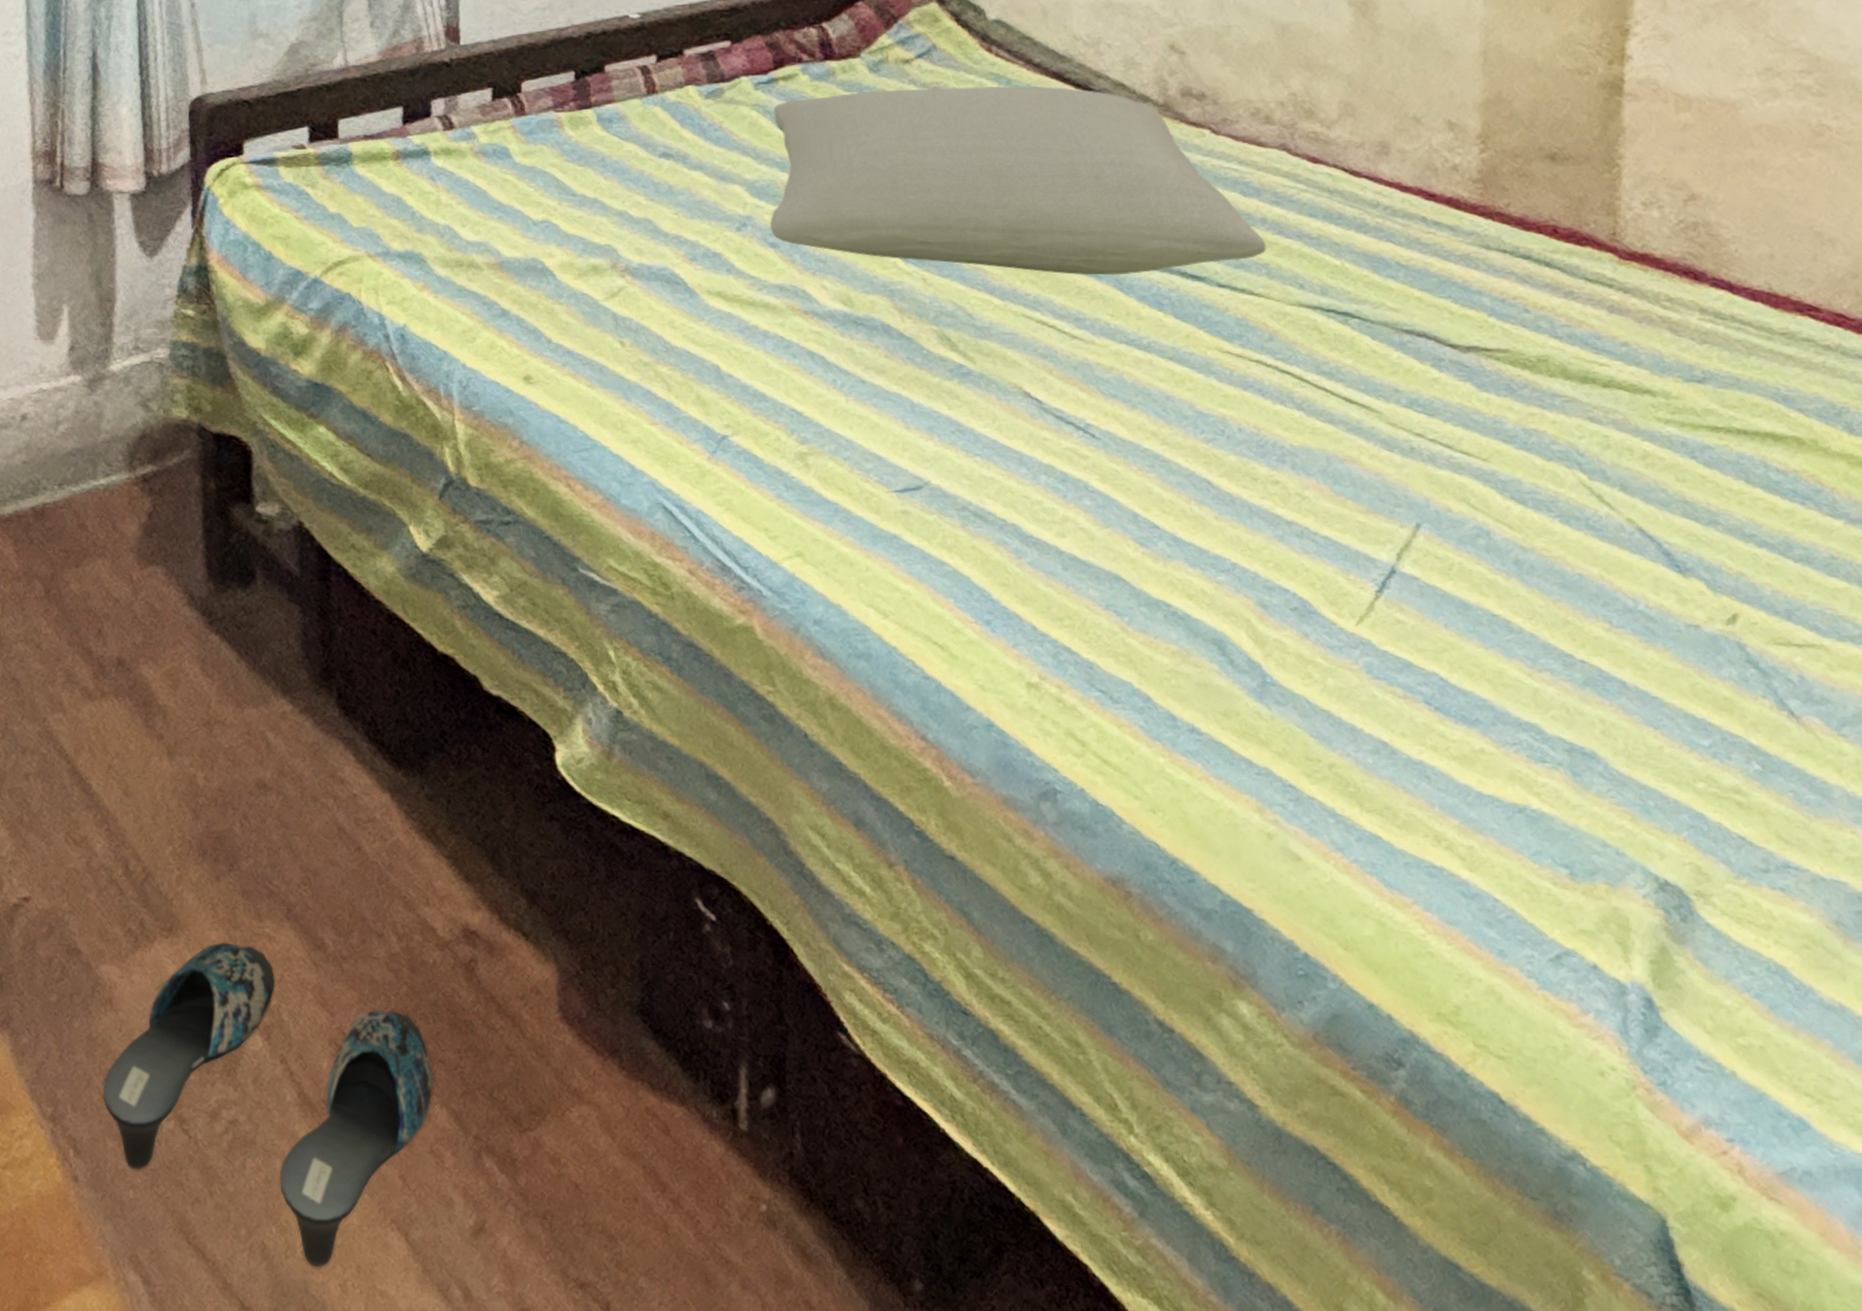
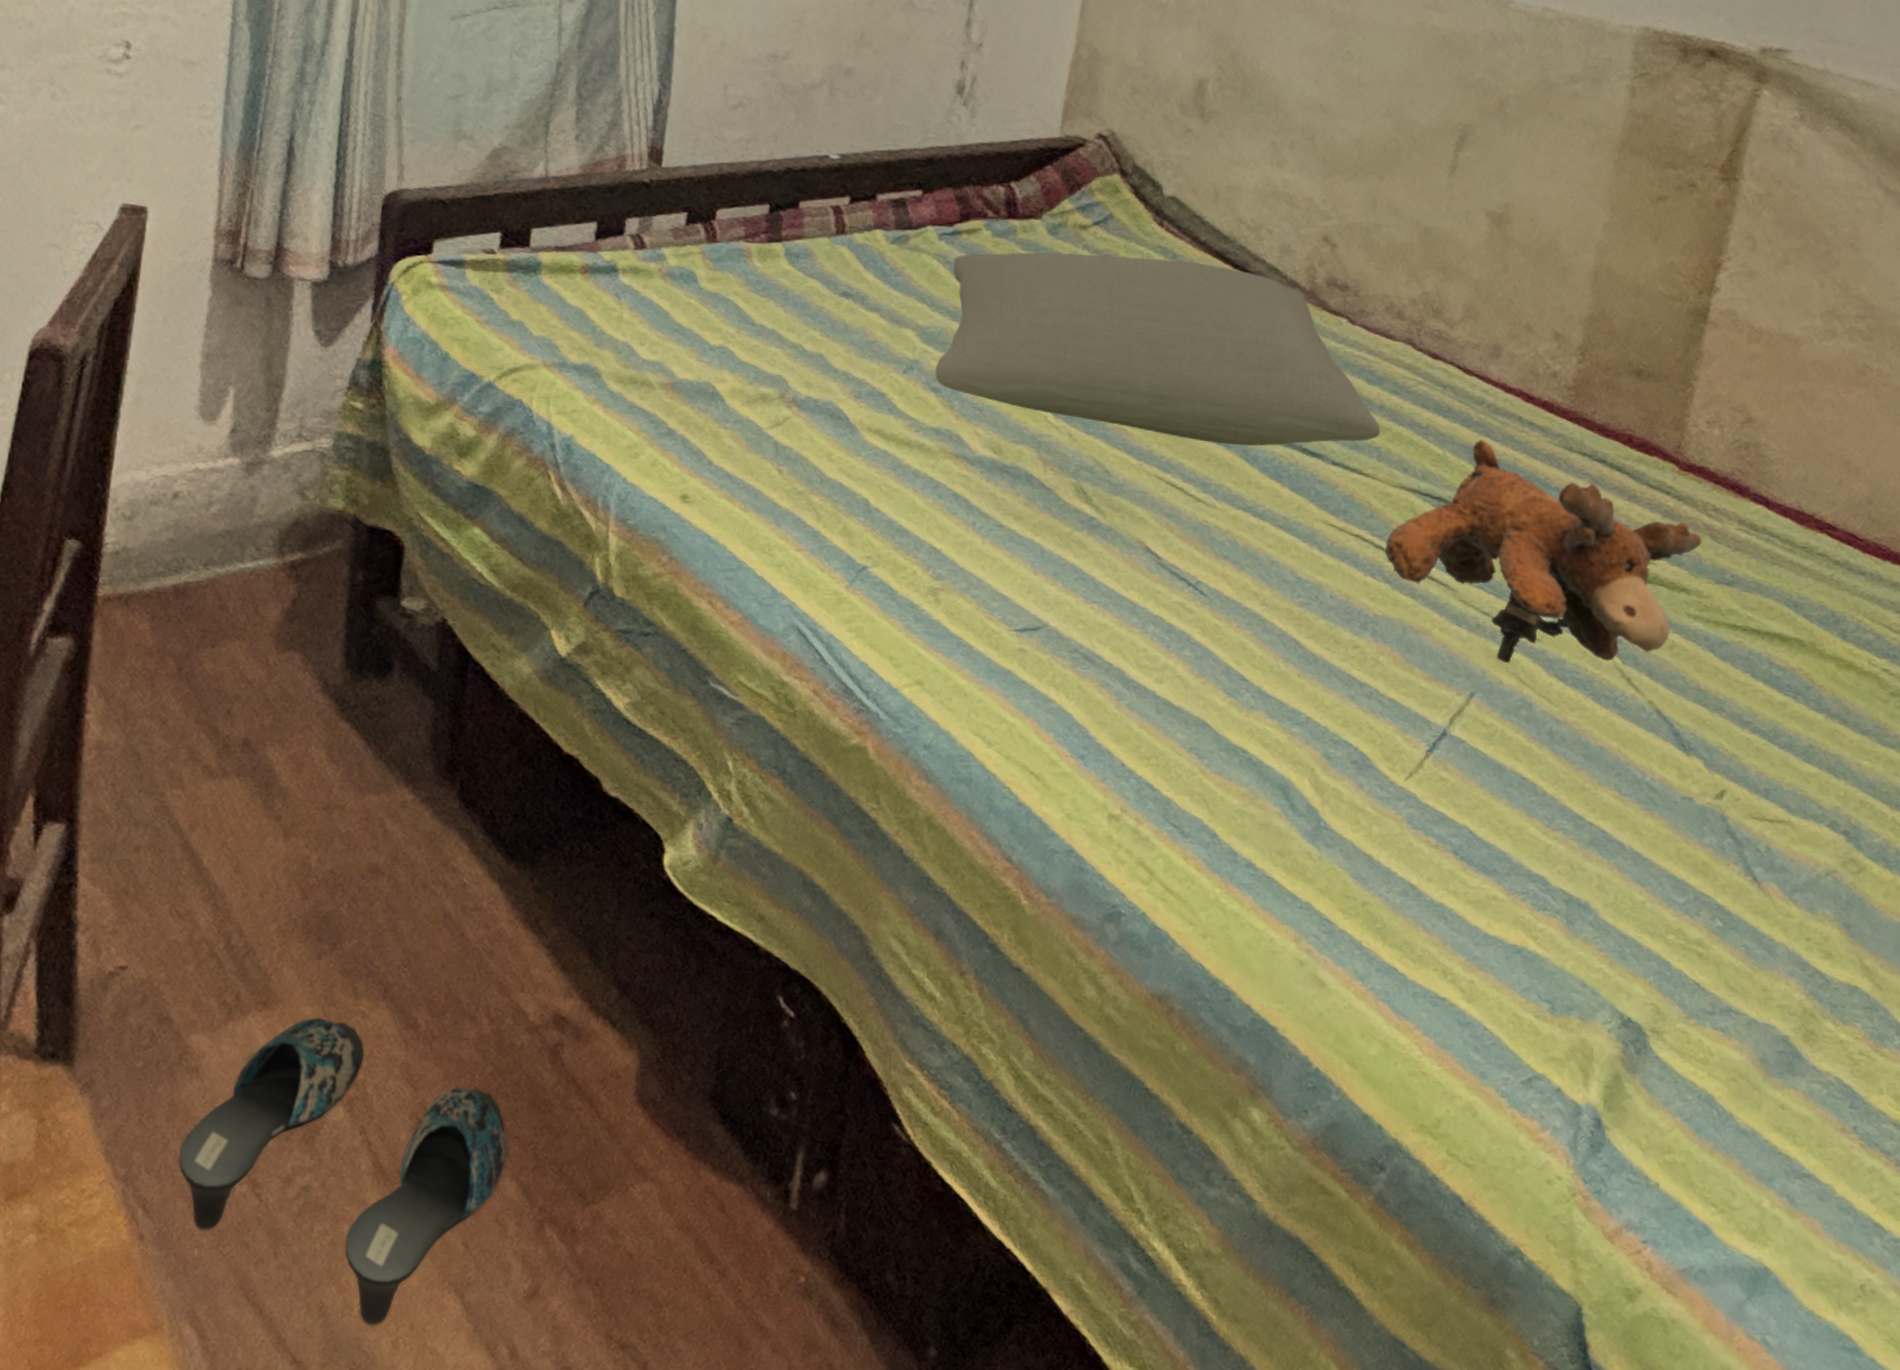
stuffed animal: none [1291,245,1660,489] -> present [1384,439,1702,664]

